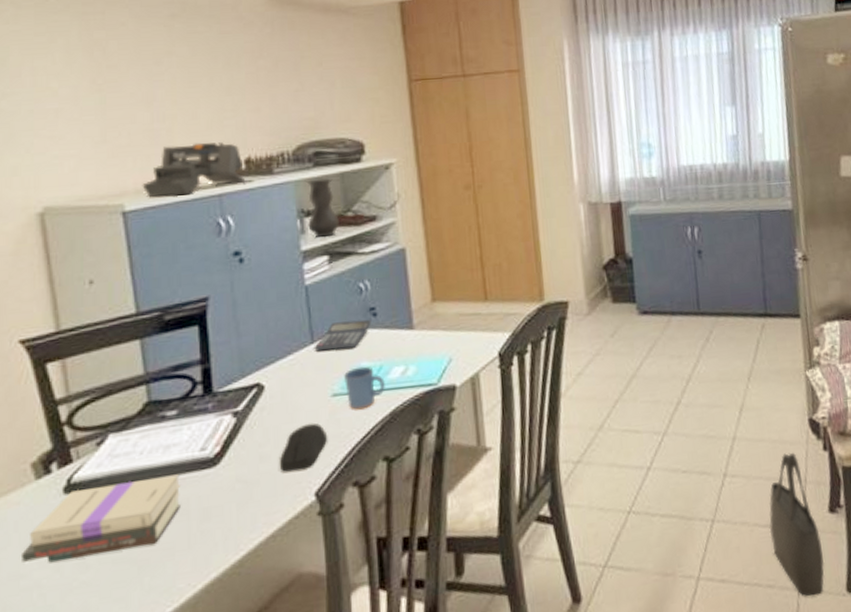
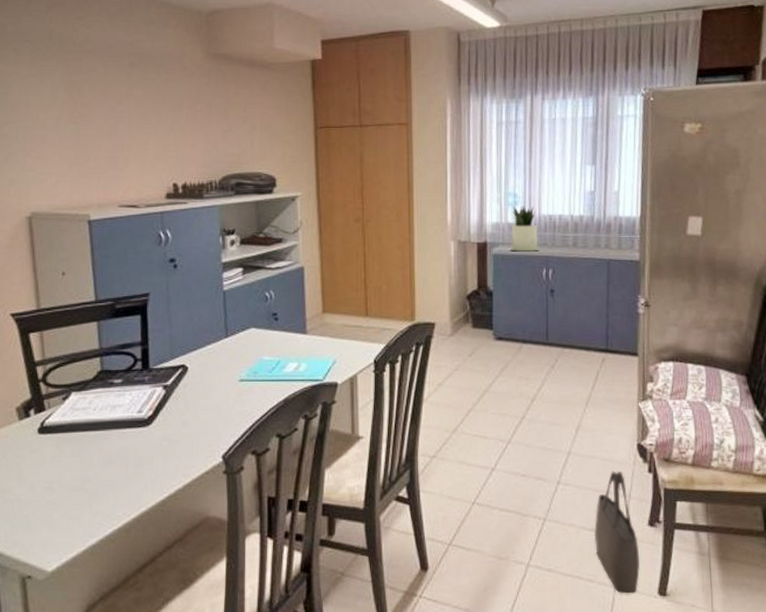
books: present [22,474,180,563] -> none [7,429,122,484]
printer: present [142,142,244,198] -> none [103,169,181,212]
computer mouse: present [279,423,328,472] -> none [196,400,235,437]
vase: present [306,178,339,238] -> none [228,205,252,253]
calculator: present [314,319,372,352] -> none [227,322,273,345]
mug: present [344,366,385,410] -> none [250,360,281,394]
planter: none [648,155,683,210] -> present [510,205,541,253]

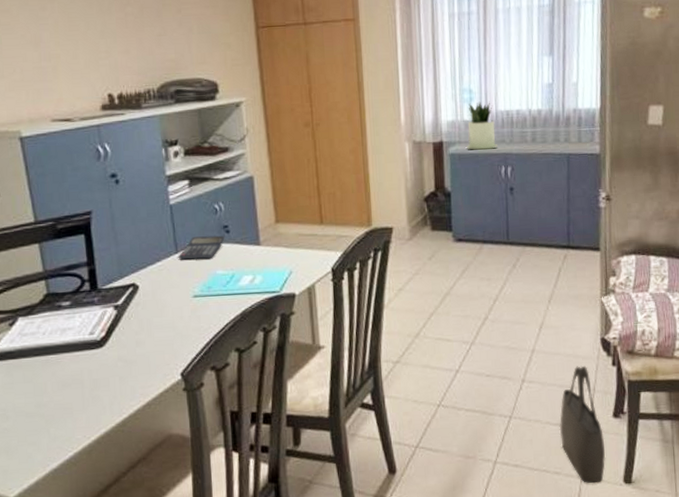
calculator: none [227,322,273,345] -> present [178,235,225,260]

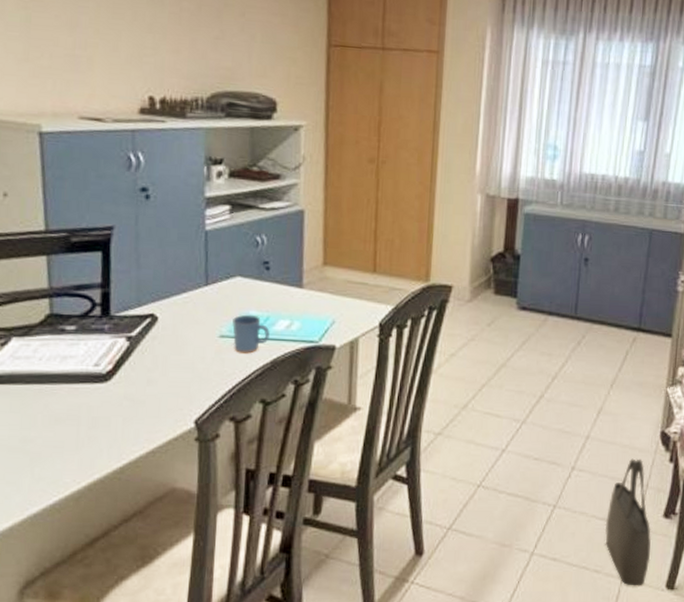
calculator: present [178,235,225,260] -> none [207,270,264,296]
mug: none [203,274,237,309] -> present [232,314,270,354]
planter: present [466,101,499,151] -> none [544,160,578,215]

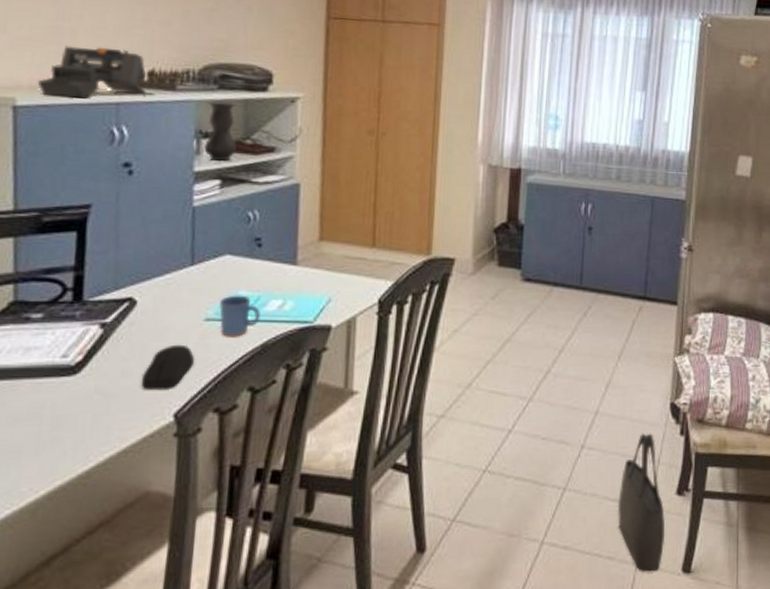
printer: none [59,74,158,126] -> present [37,46,146,99]
computer mouse: none [164,358,212,398] -> present [141,344,195,389]
vase: none [214,129,244,188] -> present [204,101,237,162]

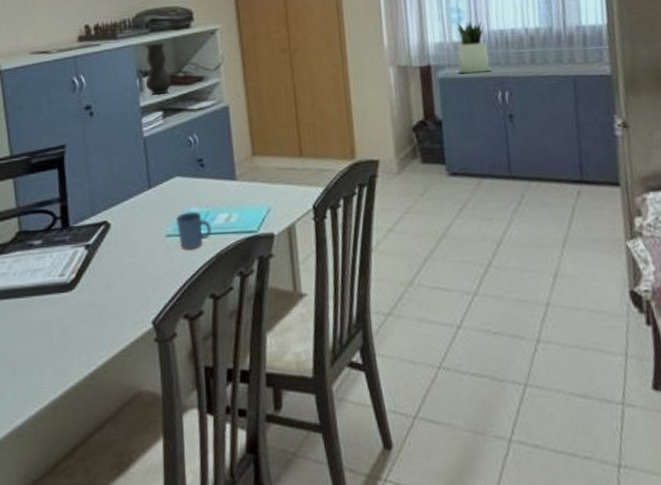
printer: present [37,46,146,99] -> none [14,11,94,59]
computer mouse: present [141,344,195,389] -> none [122,259,163,301]
planter: none [546,130,581,184] -> present [457,20,493,74]
shopping bag: present [617,433,666,572] -> none [586,324,648,474]

